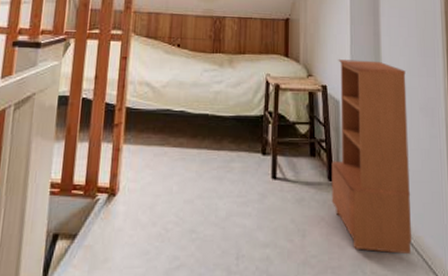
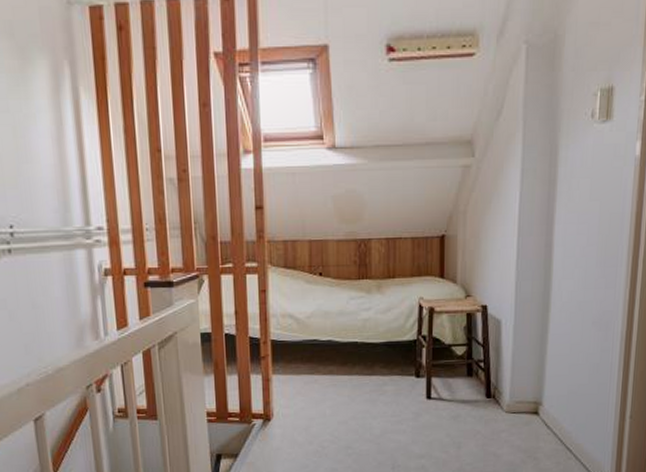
bookcase: present [331,59,411,255] -> none [488,275,580,460]

